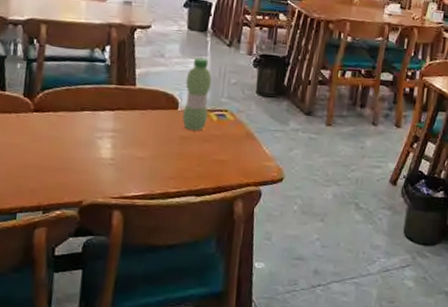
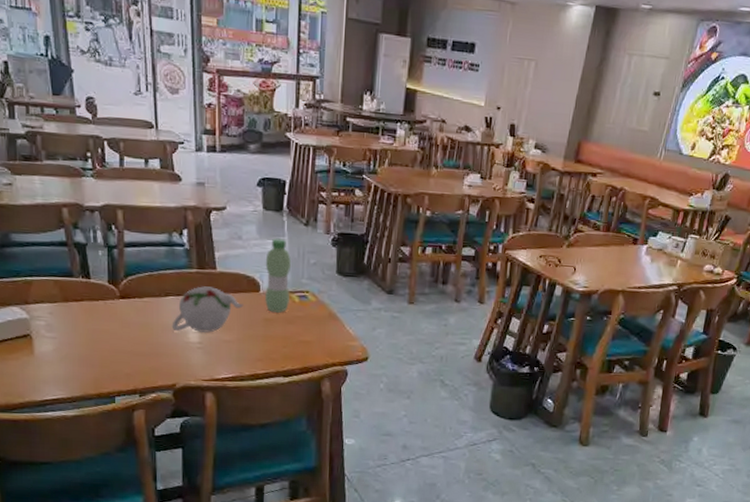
teapot: none [84,102,160,149] -> present [171,286,243,333]

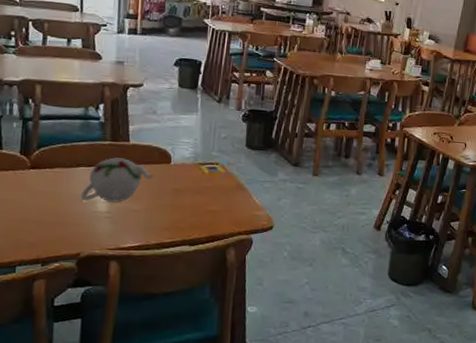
water bottle: present [265,238,291,313] -> none [175,113,203,183]

